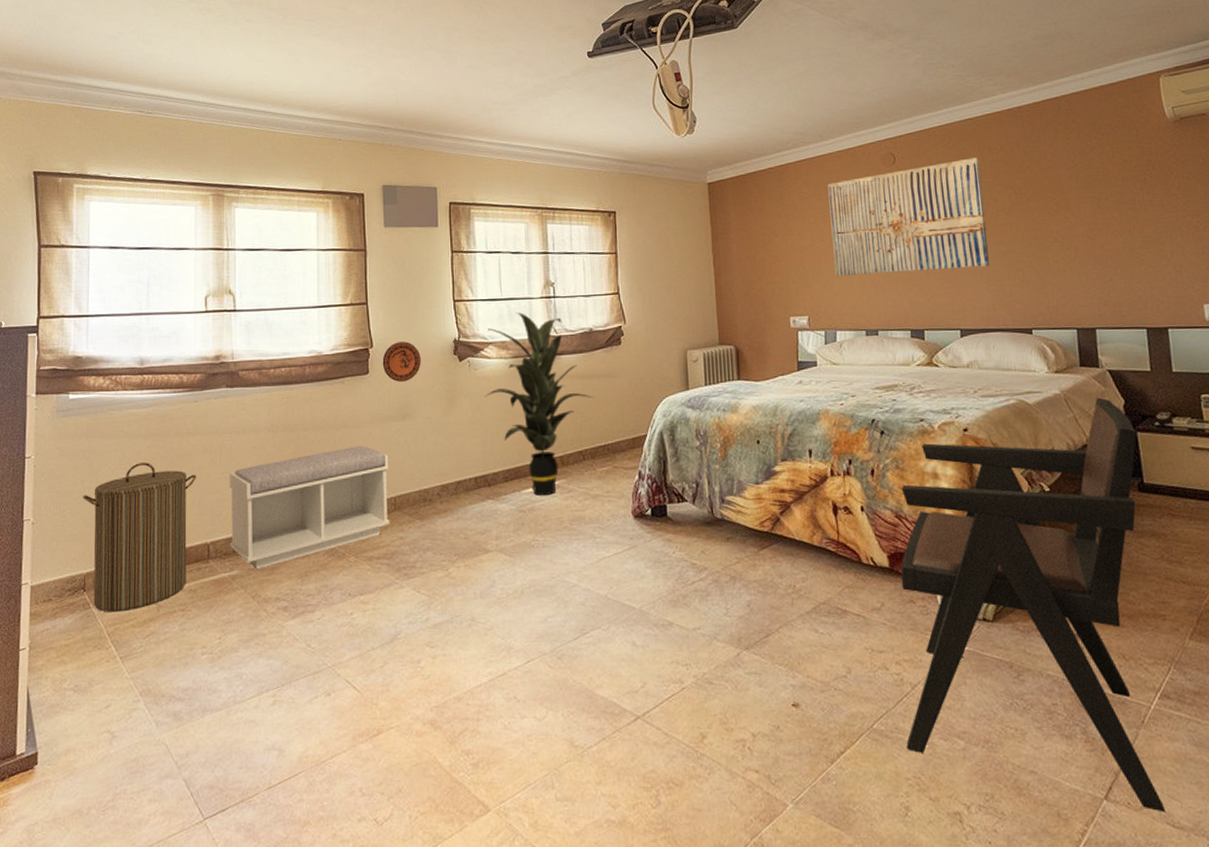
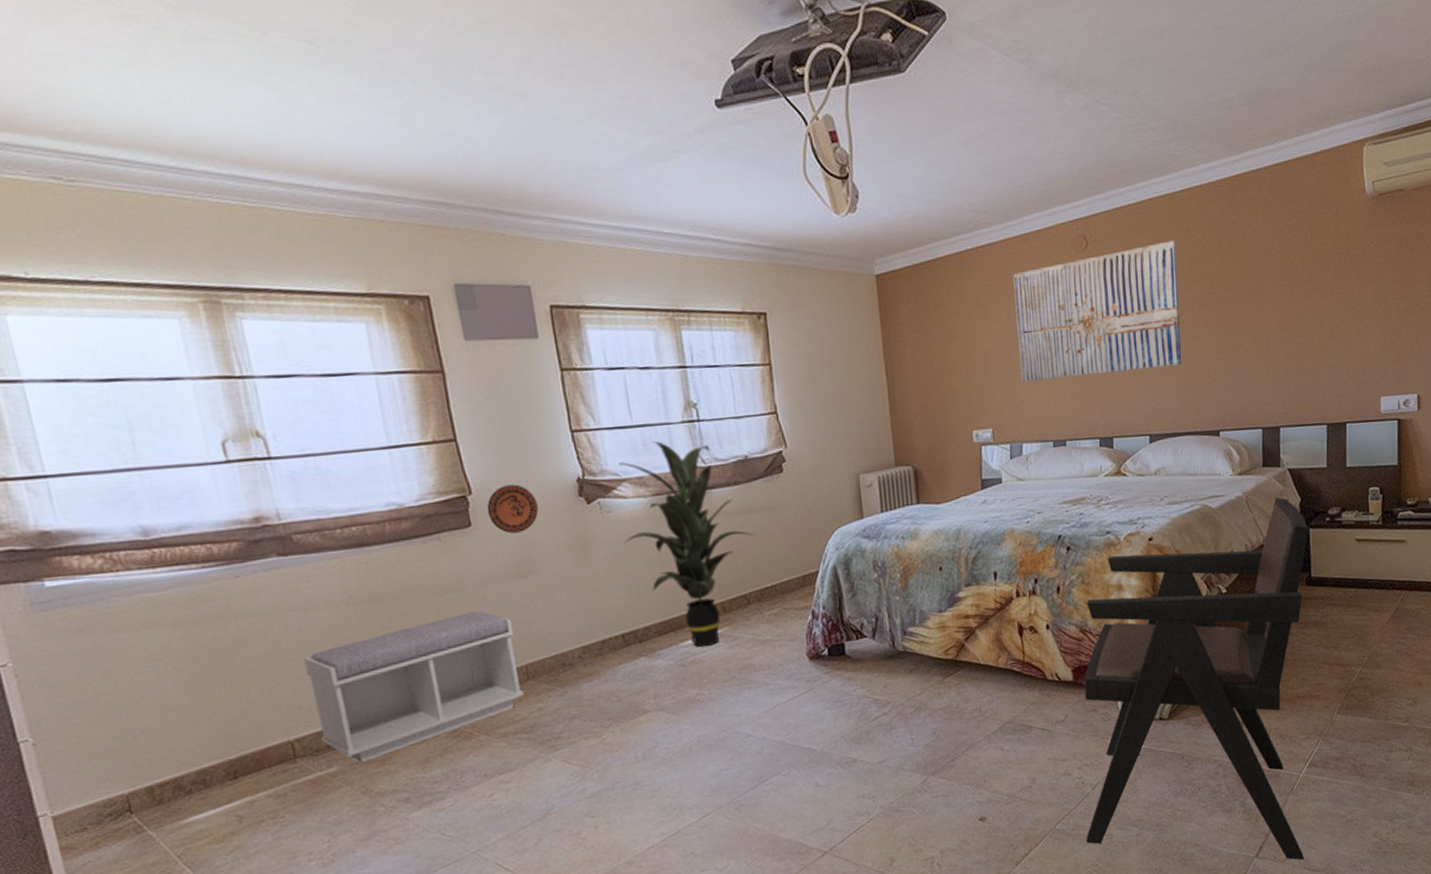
laundry hamper: present [83,463,196,612] -> none [99,656,271,833]

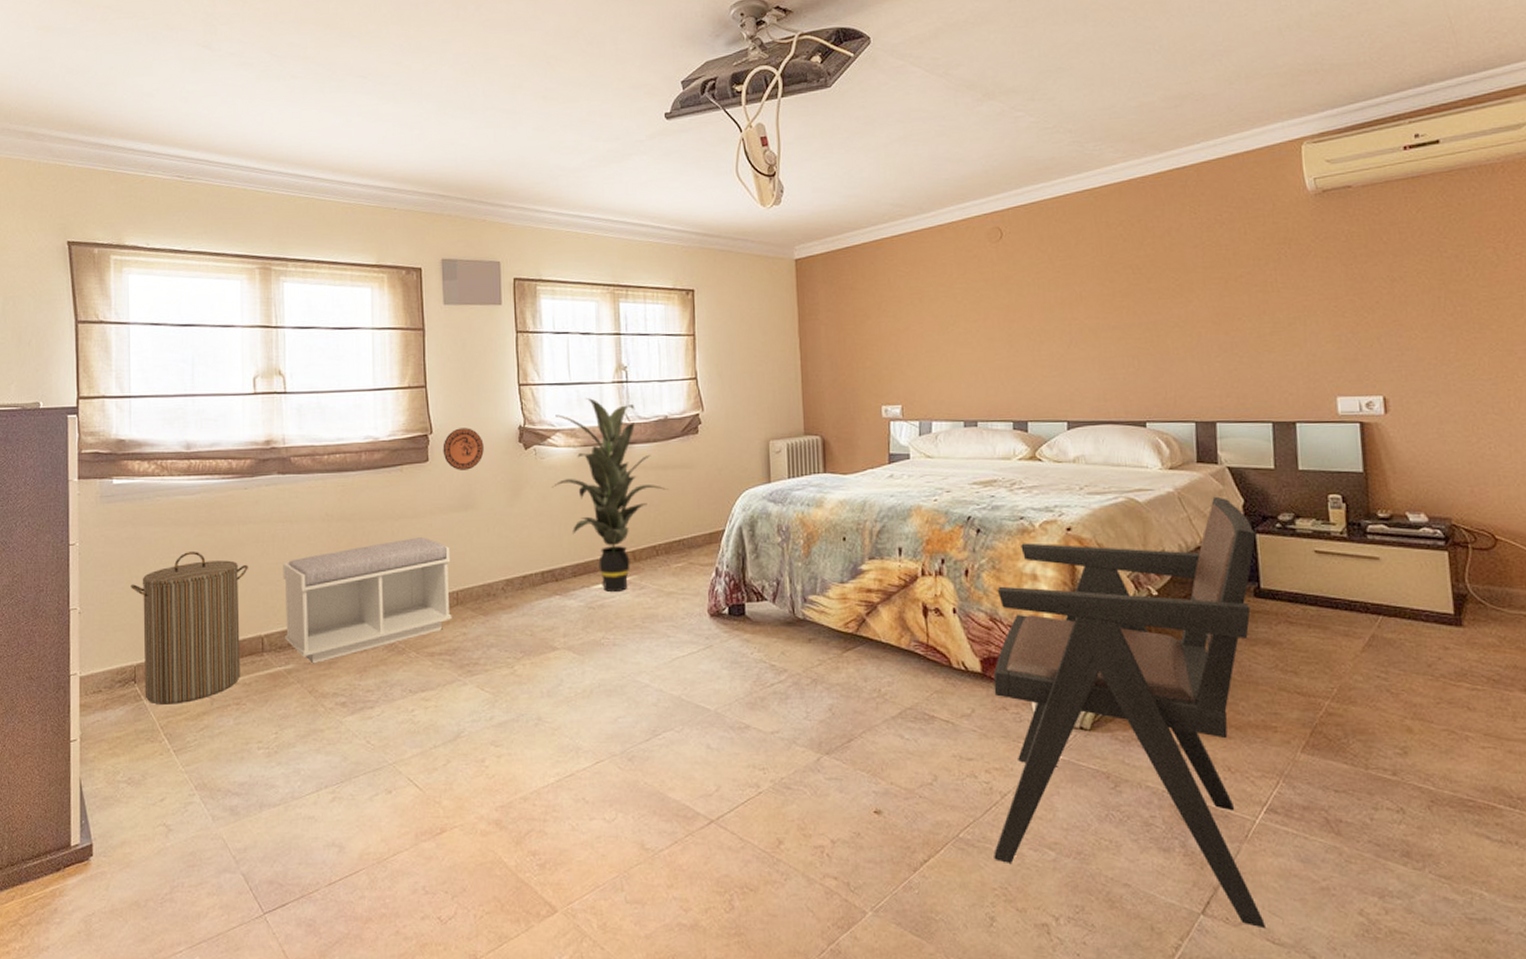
laundry hamper: none [99,656,271,833] -> present [131,552,248,705]
wall art: present [1013,240,1183,383] -> none [927,233,1103,363]

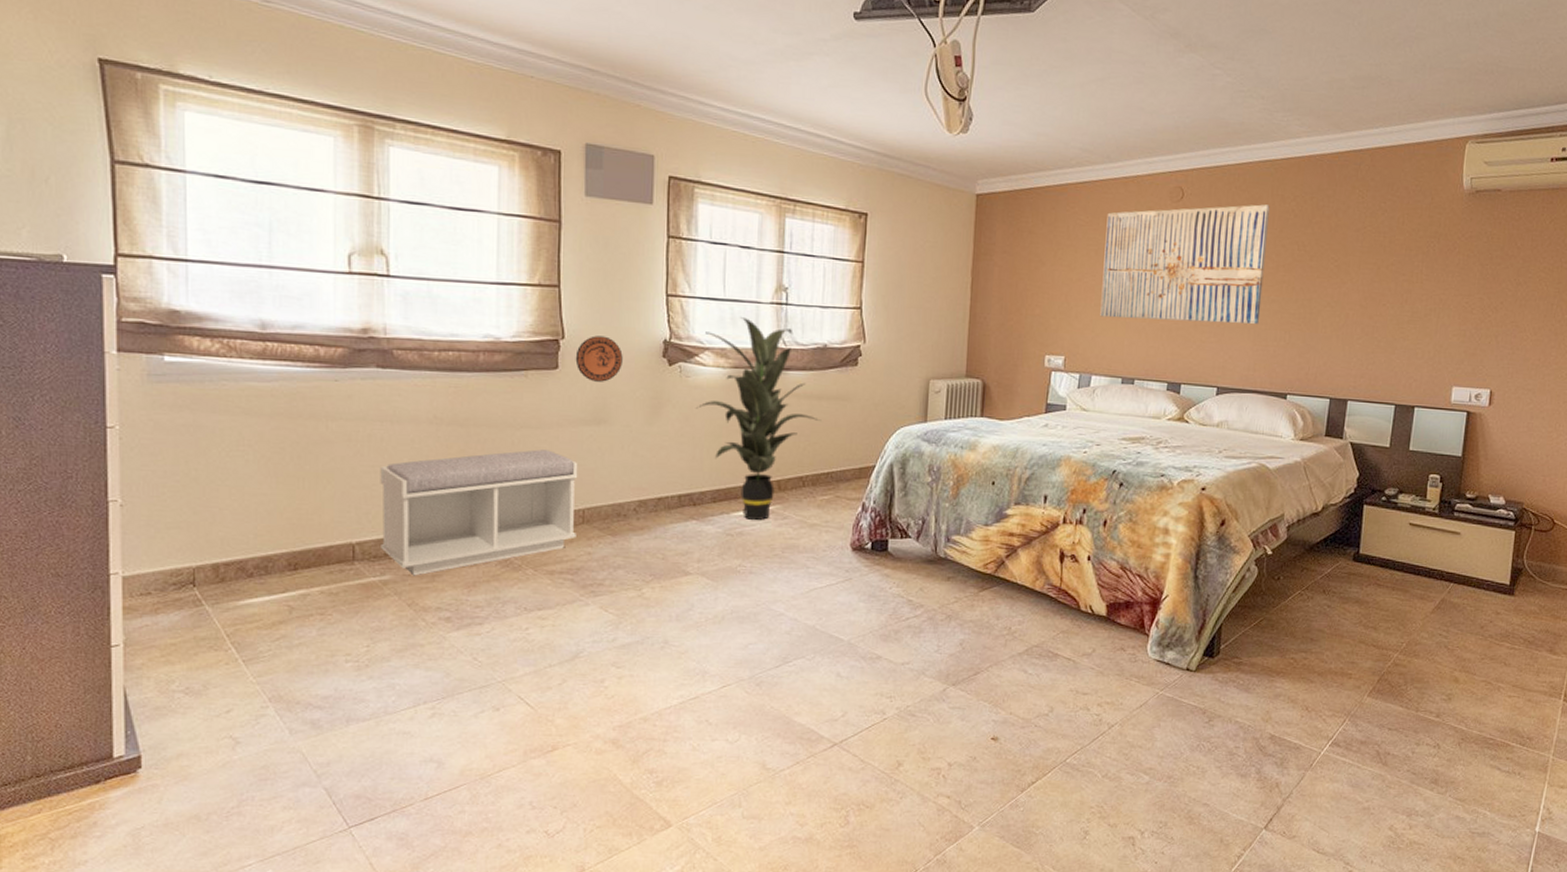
laundry hamper: present [131,552,248,705] -> none [188,446,337,612]
wall art: none [927,233,1103,363] -> present [1100,204,1270,324]
armchair: present [993,496,1265,929] -> none [1095,468,1364,841]

